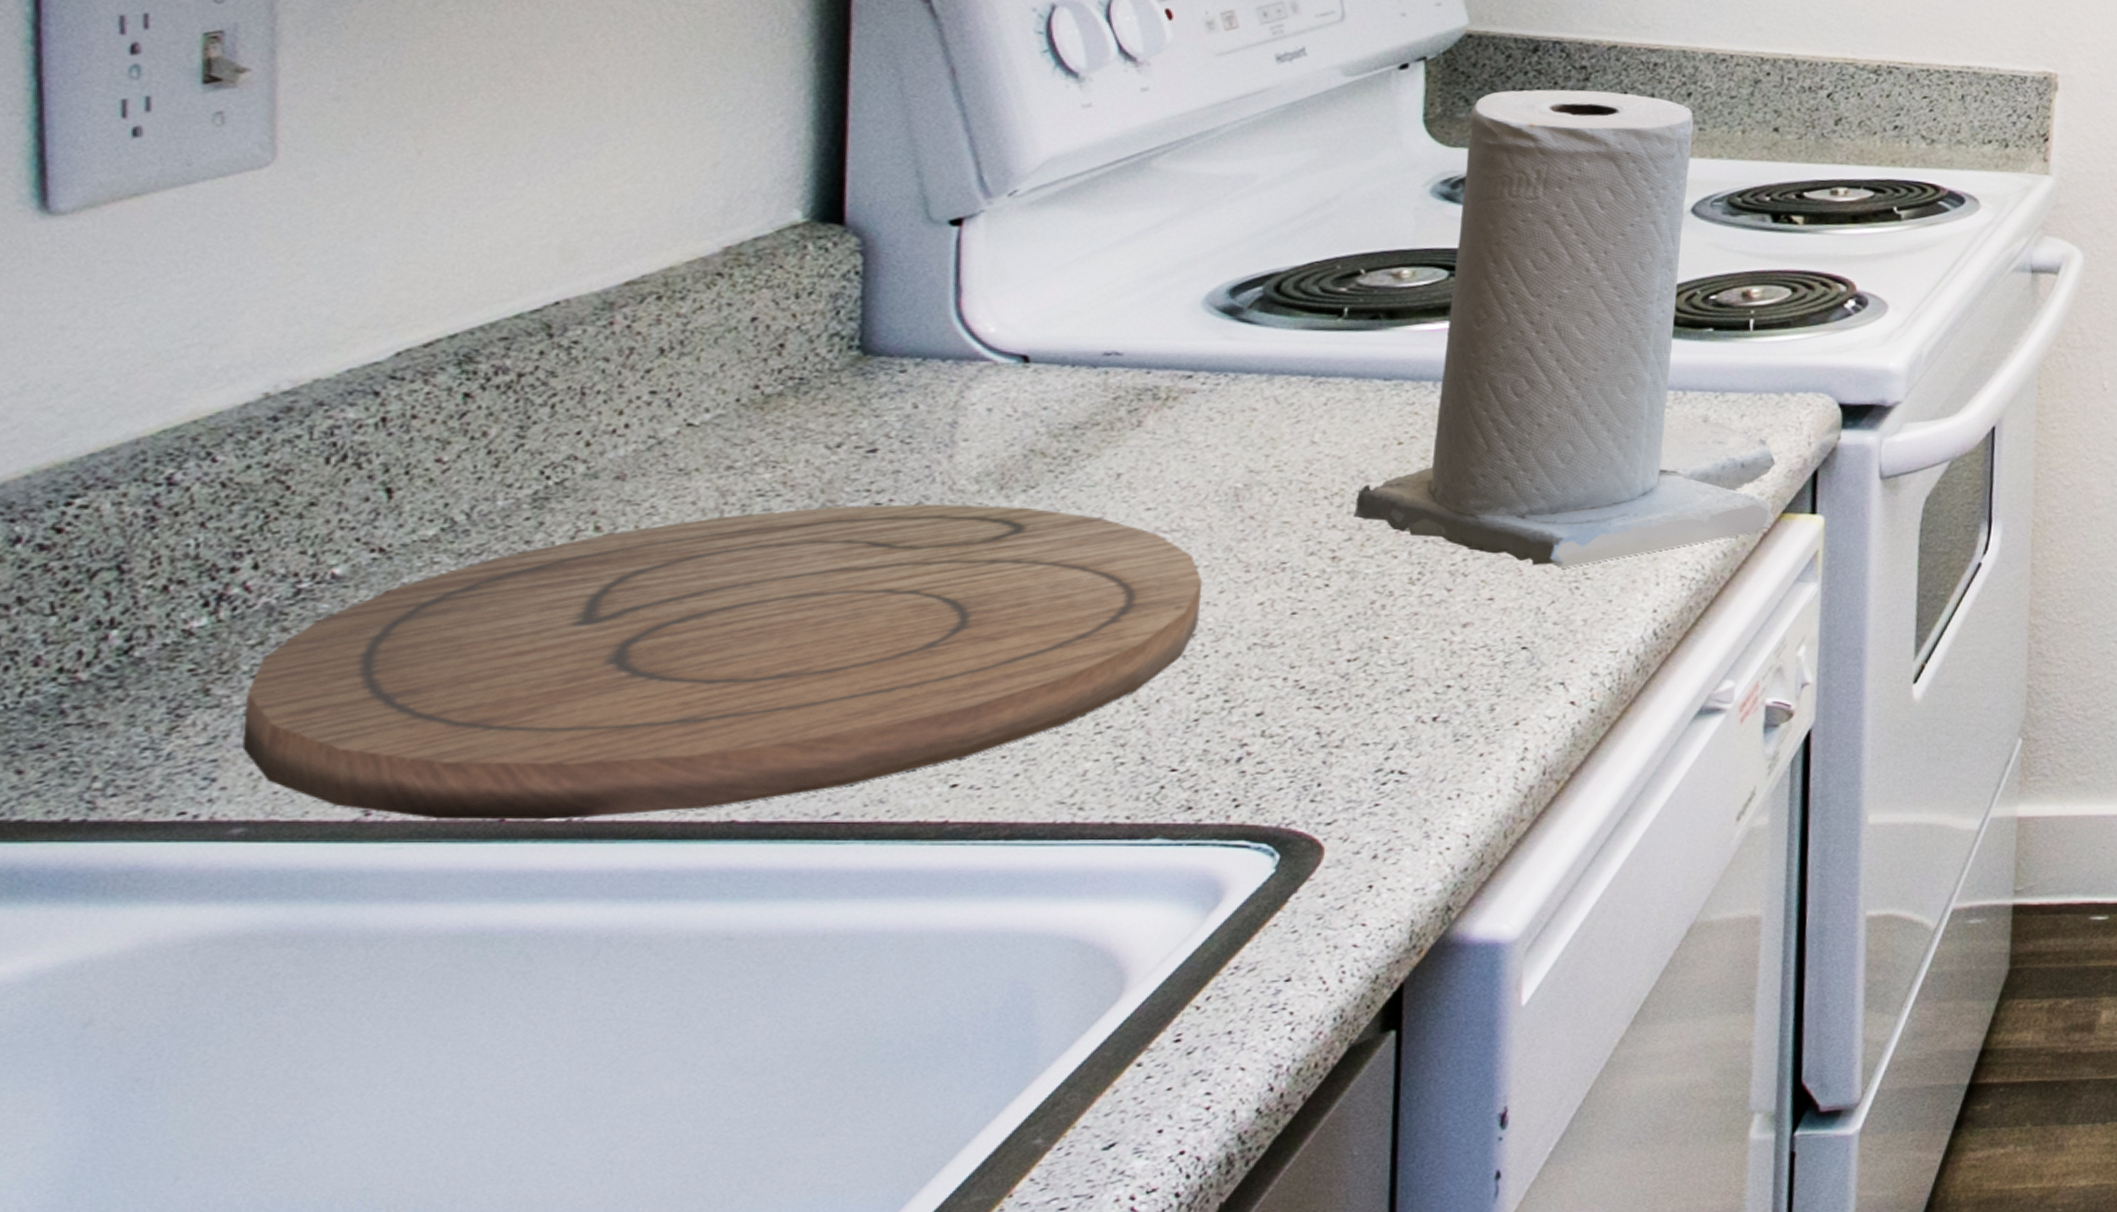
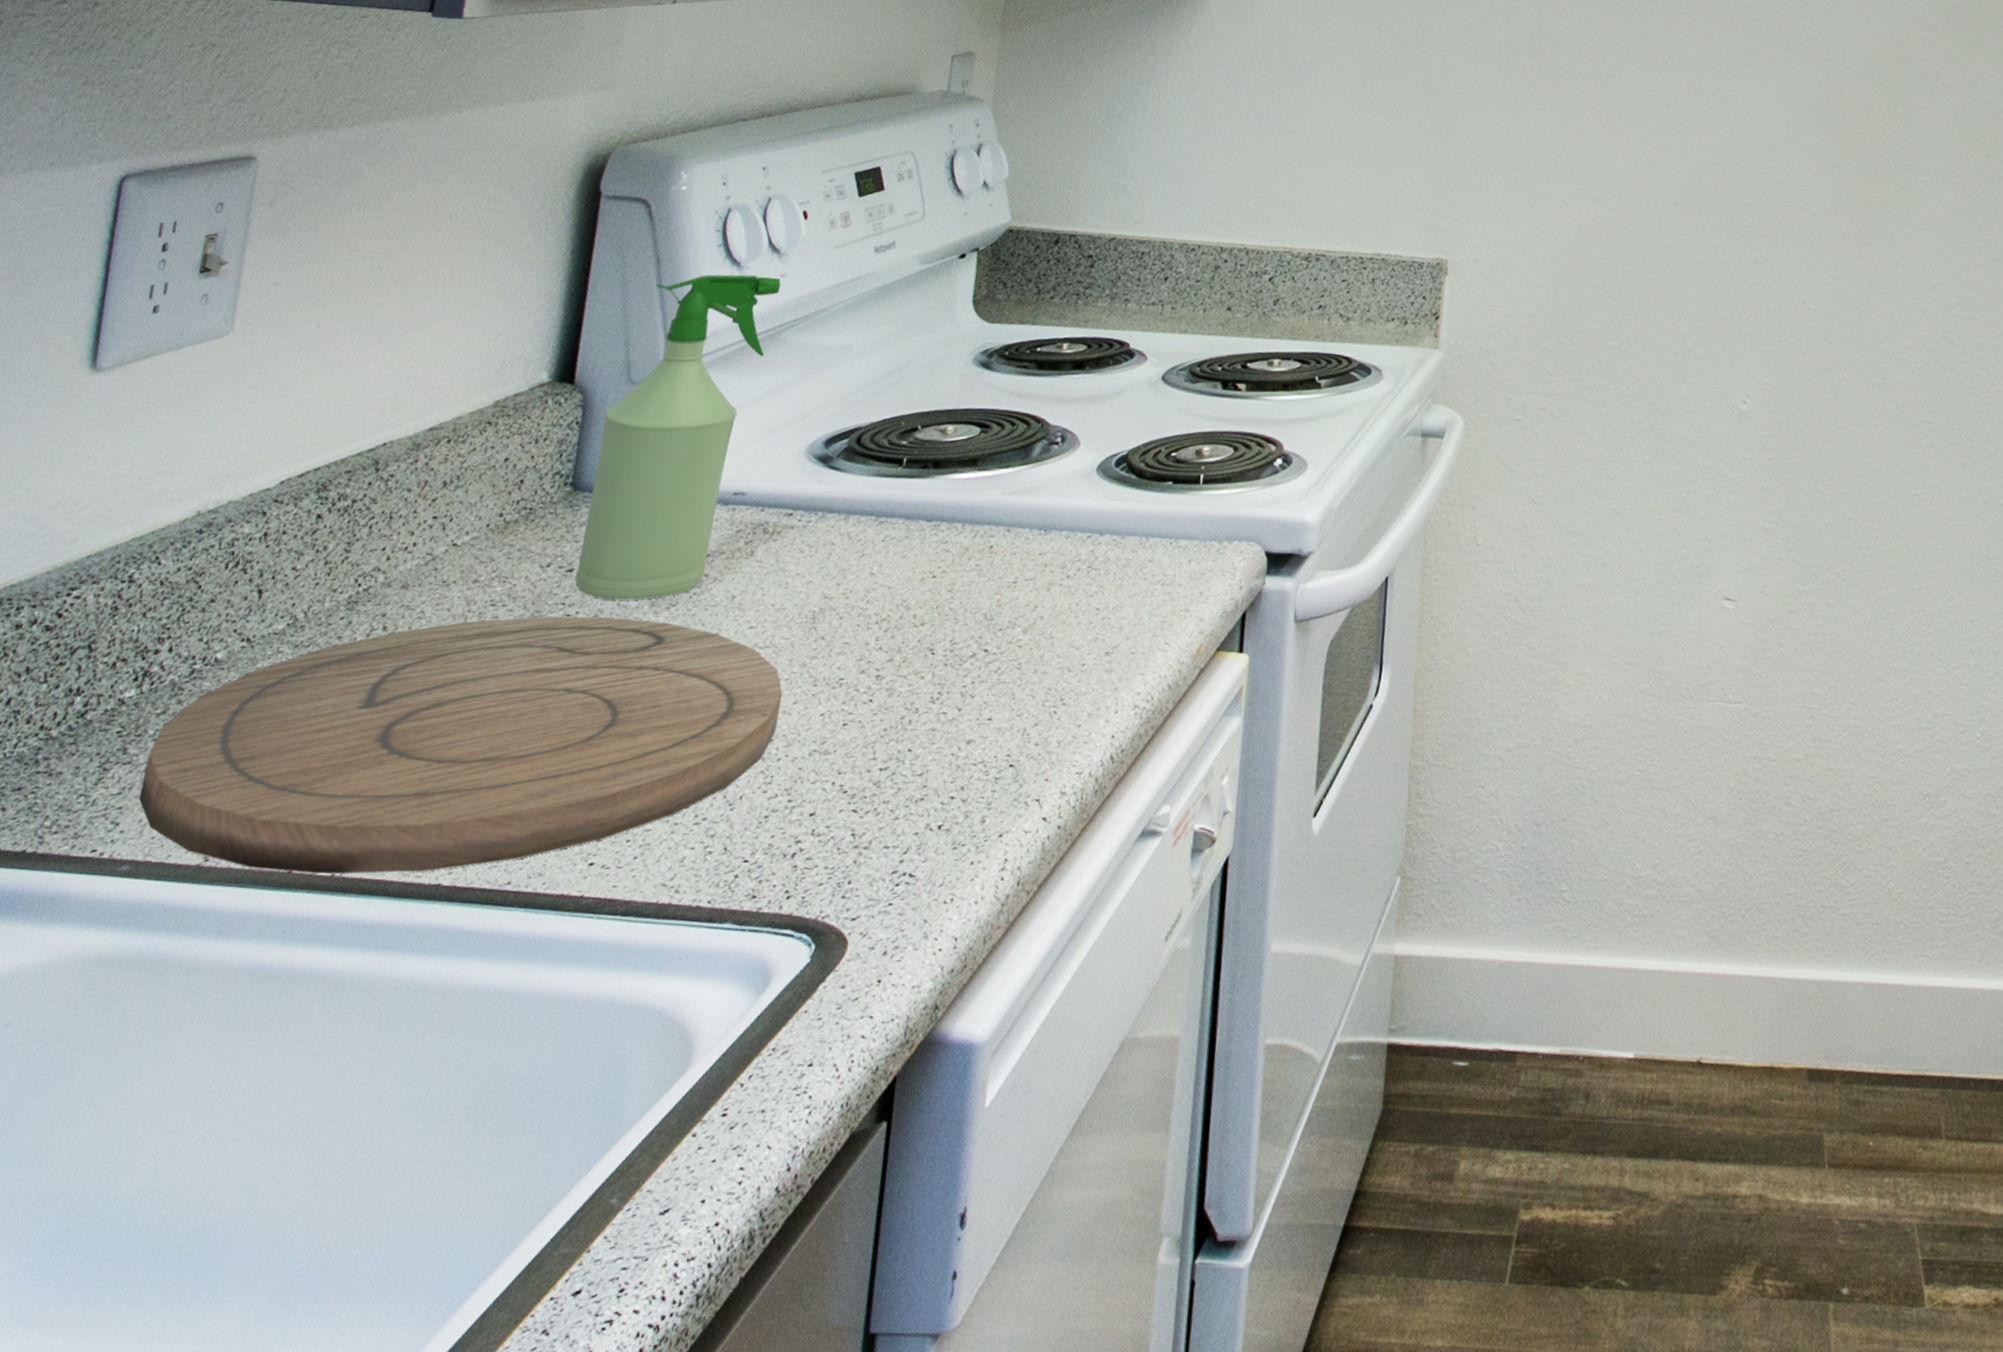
spray bottle: none [882,87,1142,484] -> present [575,274,781,600]
paper towel: present [1353,89,1776,569] -> none [895,274,1214,694]

